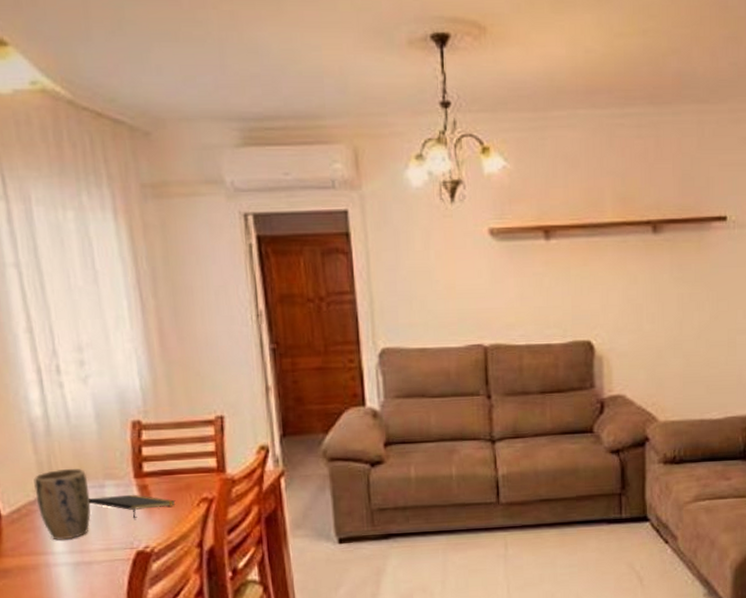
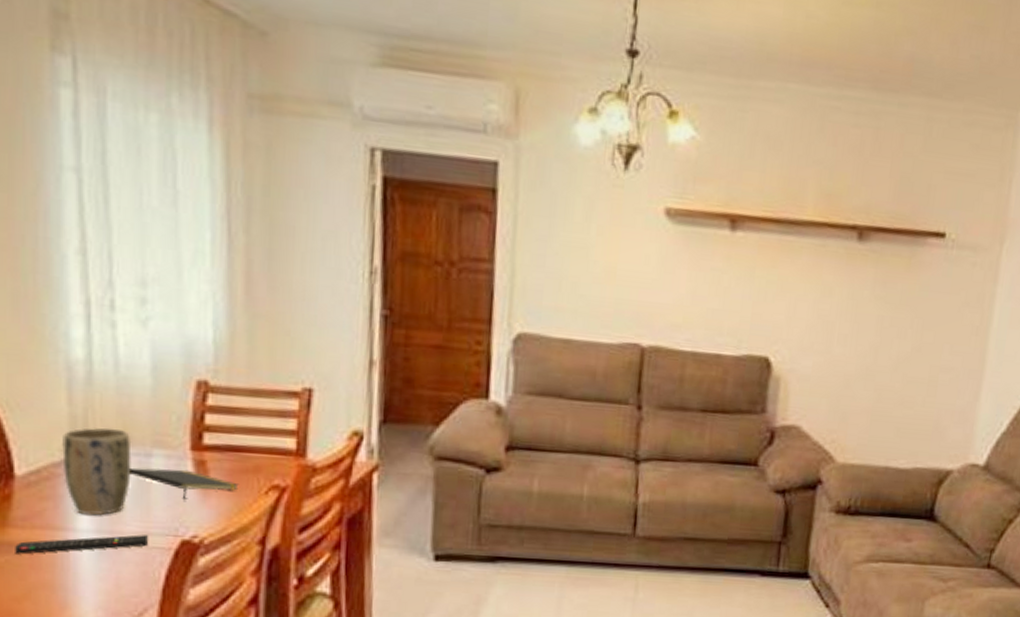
remote control: none [9,550,112,578] -> present [15,534,149,555]

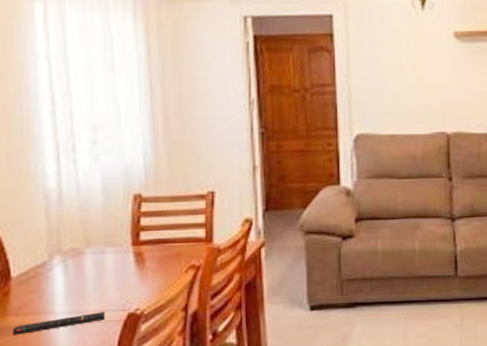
plant pot: present [62,427,132,516] -> none [43,235,91,301]
notepad: present [129,467,239,501] -> none [90,260,167,283]

